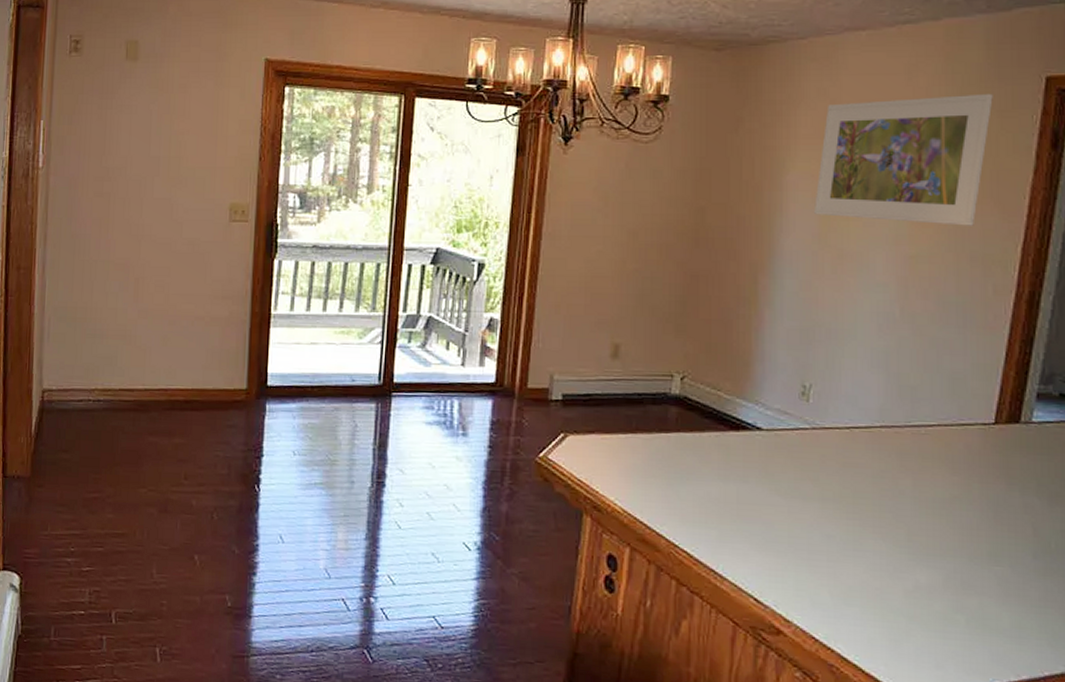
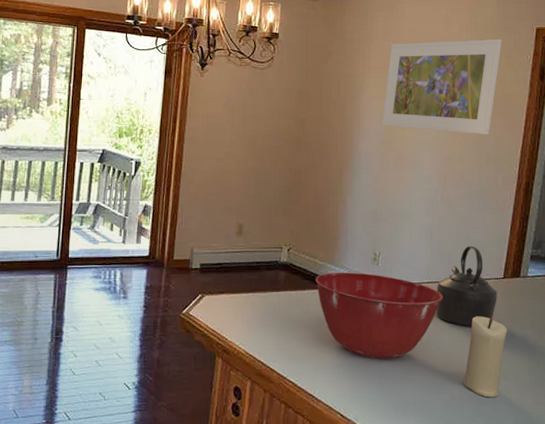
mixing bowl: none [719,409,905,528] -> present [315,272,444,359]
kettle: none [893,378,985,488] -> present [436,246,497,326]
candle: none [933,475,1002,588] -> present [463,316,508,398]

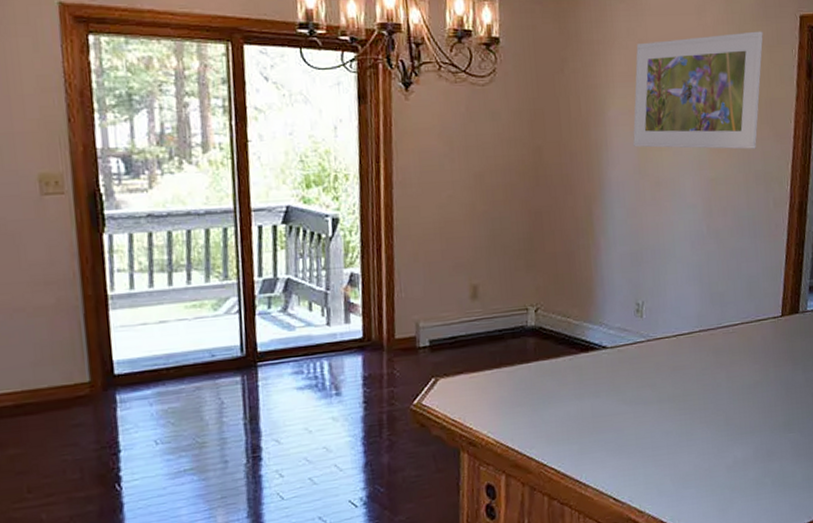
mixing bowl: present [315,272,444,359] -> none [571,328,718,428]
kettle: present [436,246,497,326] -> none [710,283,777,377]
candle: present [463,316,508,398] -> none [746,362,790,454]

